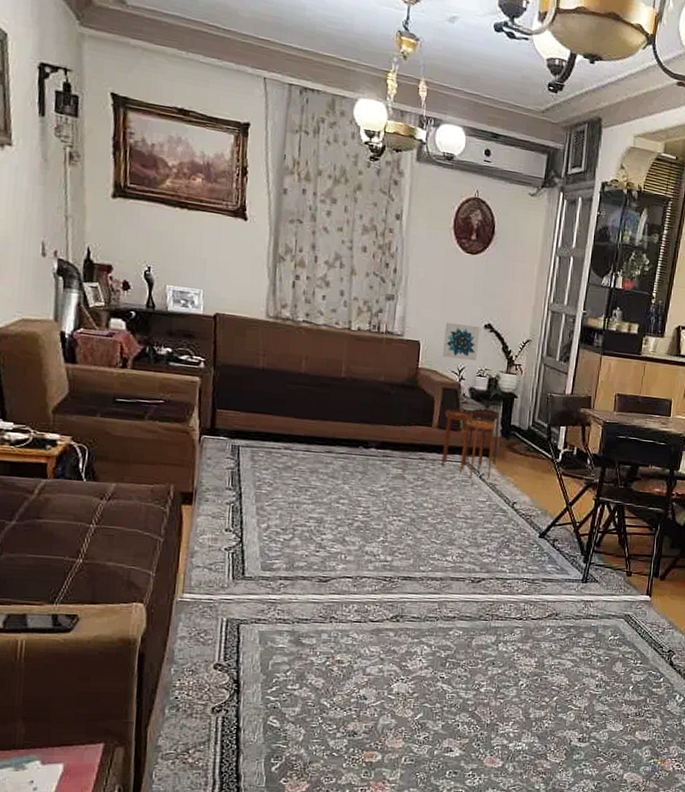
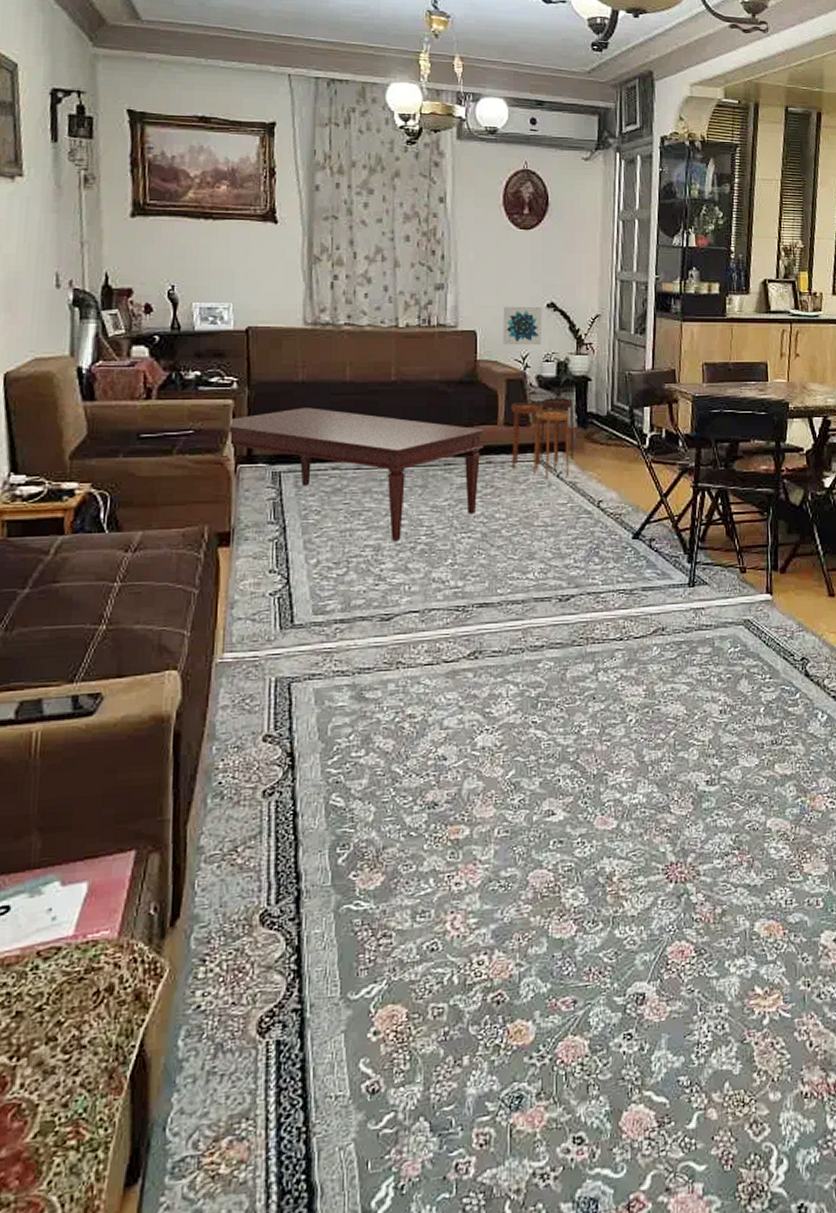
coffee table: none [196,391,421,517] -> present [229,407,486,542]

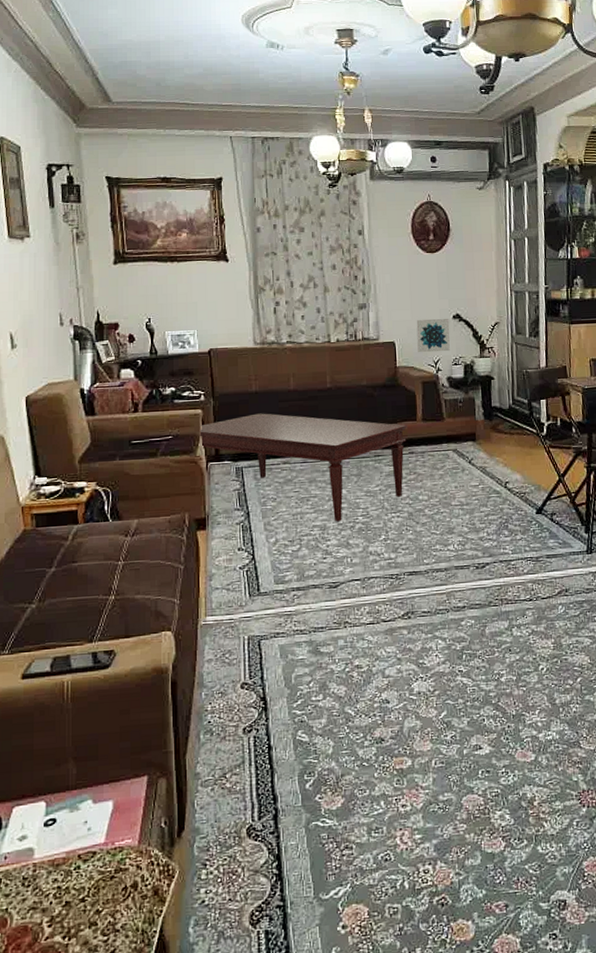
side table: present [510,397,574,479] -> none [427,394,483,465]

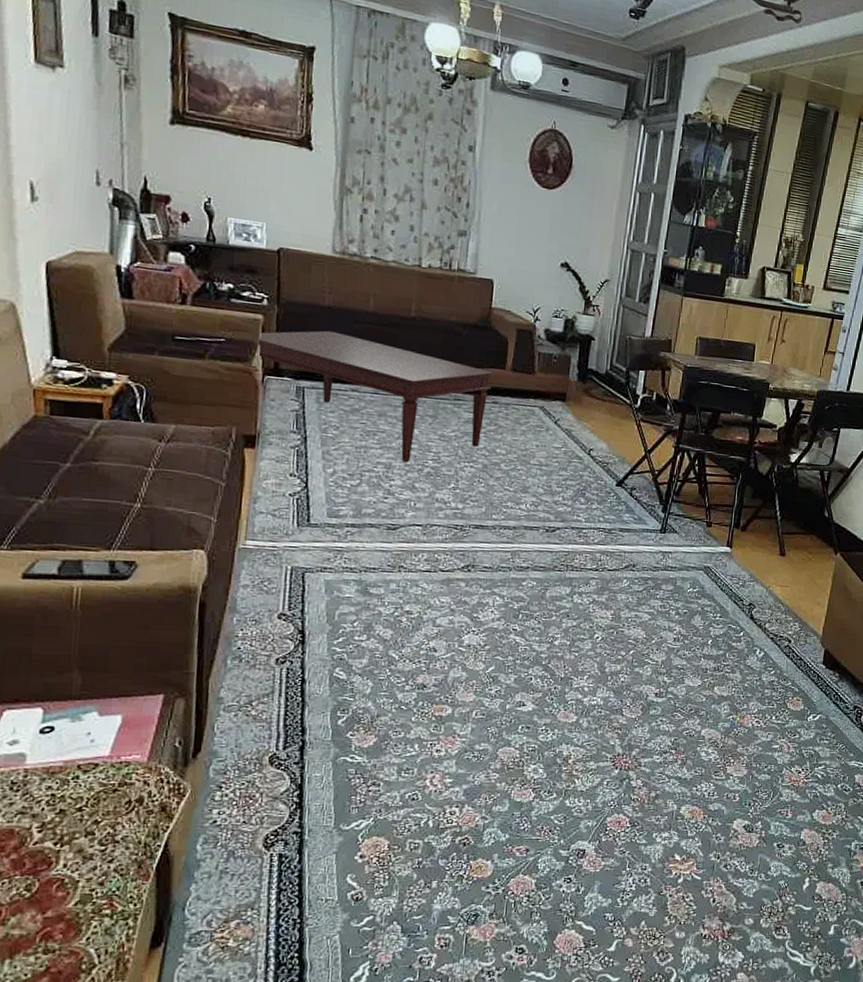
wall art: present [416,318,450,353] -> none [517,260,557,302]

